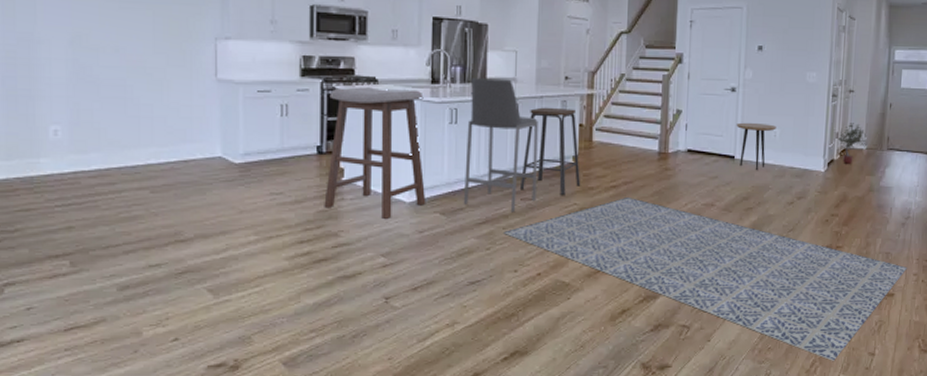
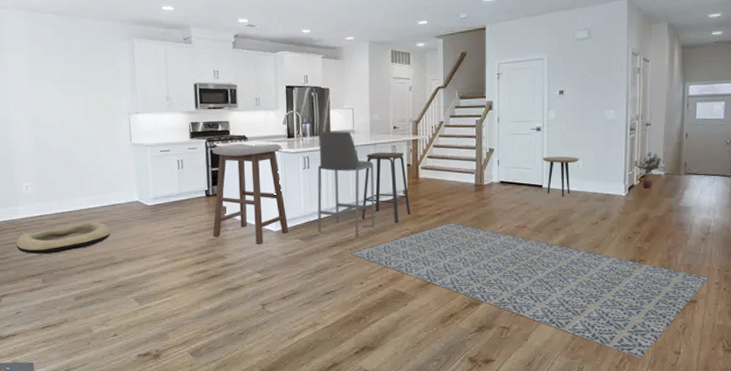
dog bed: none [33,183,179,225] -> present [16,222,111,254]

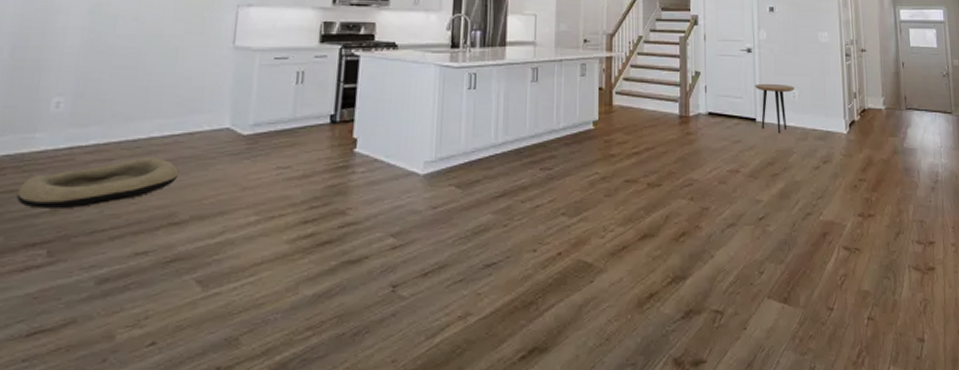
bar stool: present [212,143,289,244] -> none [333,53,443,194]
bar stool: present [317,131,375,237] -> none [481,42,558,184]
area rug: present [351,223,709,358] -> none [522,165,944,350]
bar stool: present [361,152,411,223] -> none [539,71,602,165]
potted tree: present [637,152,665,188] -> none [856,82,885,125]

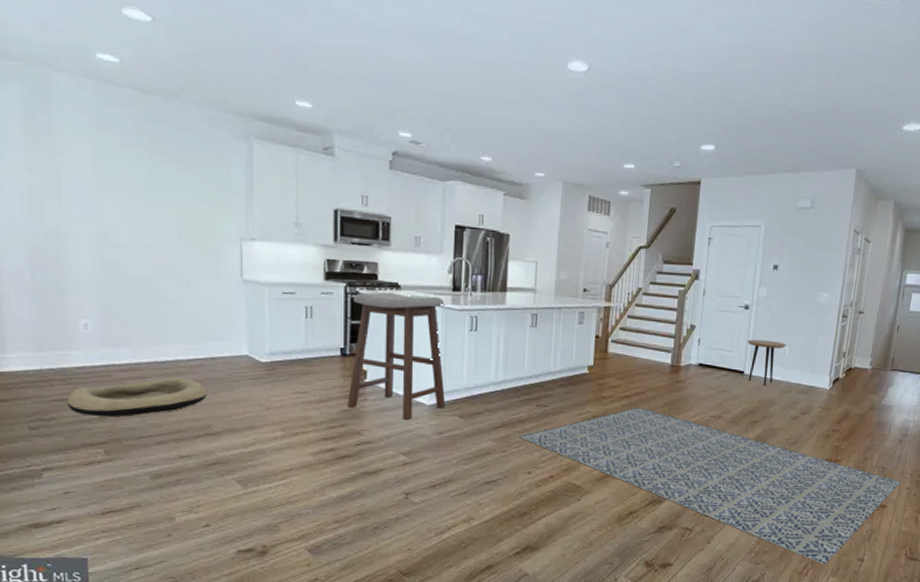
bar stool: none [333,53,443,194] -> present [347,292,446,420]
area rug: none [522,165,944,350] -> present [519,407,901,565]

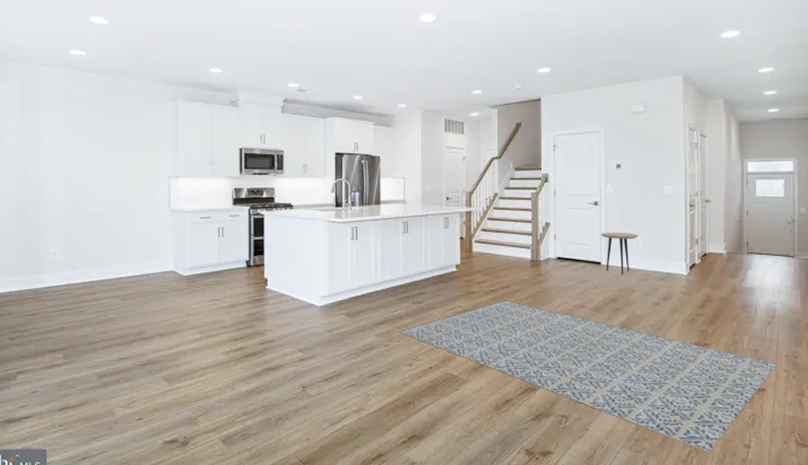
dog bed: present [66,378,208,417] -> none [37,292,142,326]
bar stool: present [347,292,446,420] -> none [252,212,334,320]

